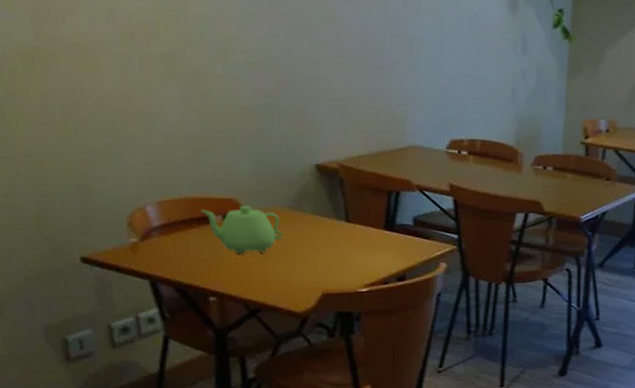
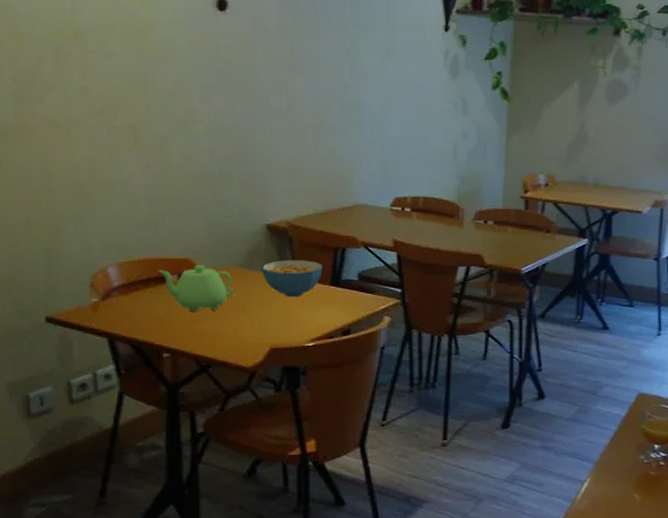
cereal bowl: none [312,202,376,242] -> present [262,259,323,298]

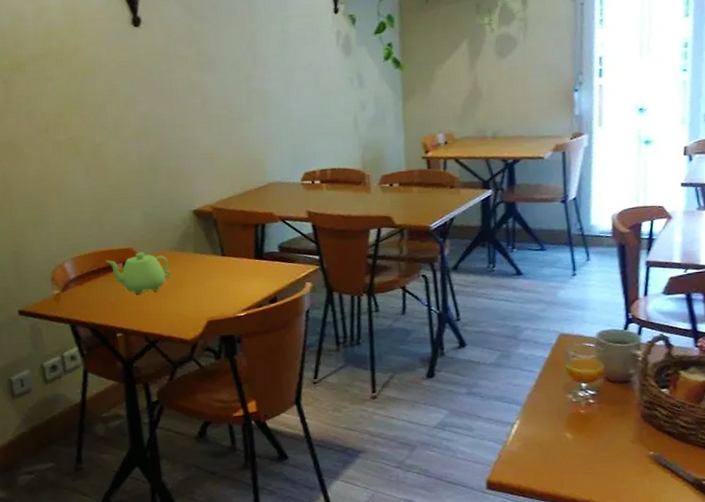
cereal bowl: present [262,259,323,298] -> none [193,238,246,274]

